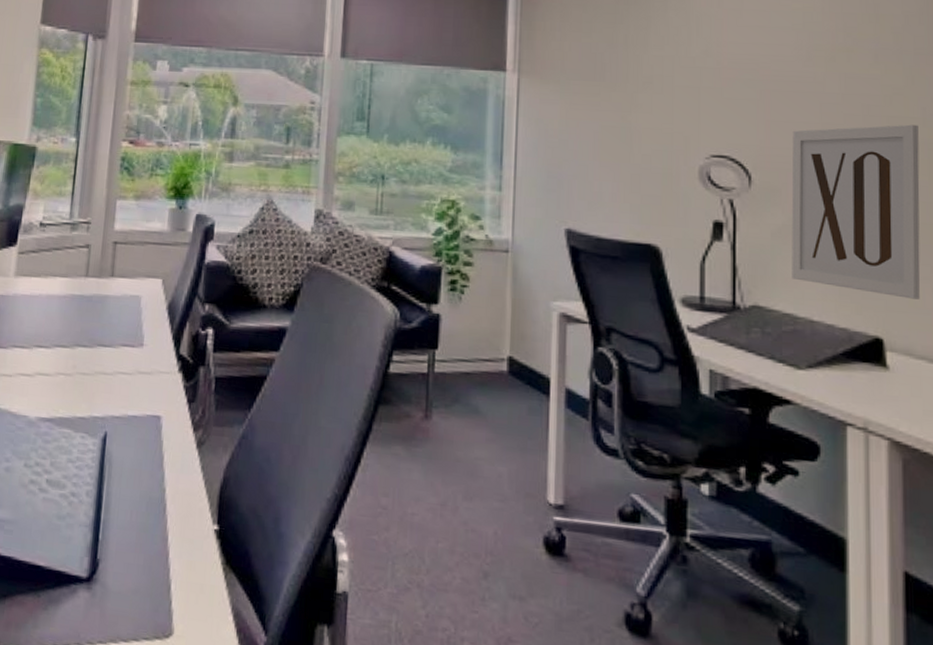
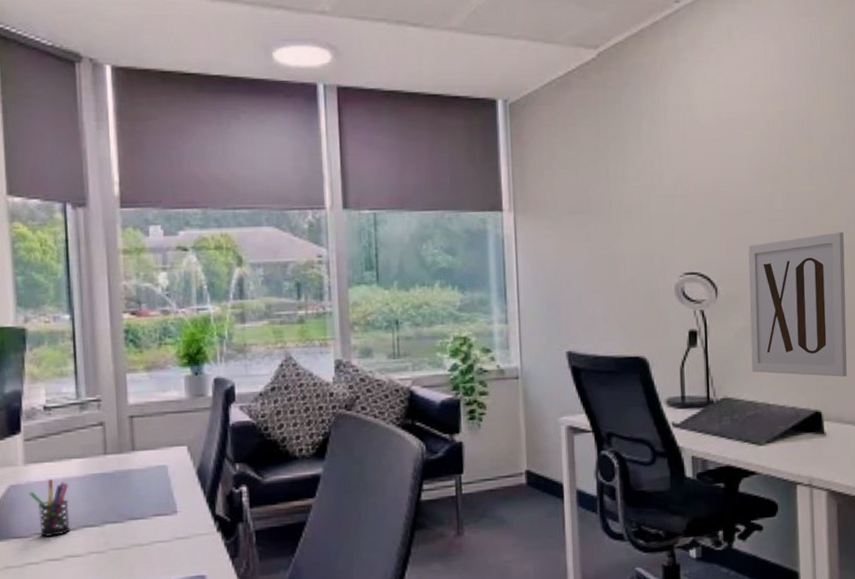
pen holder: none [14,294,49,351] -> present [29,479,70,537]

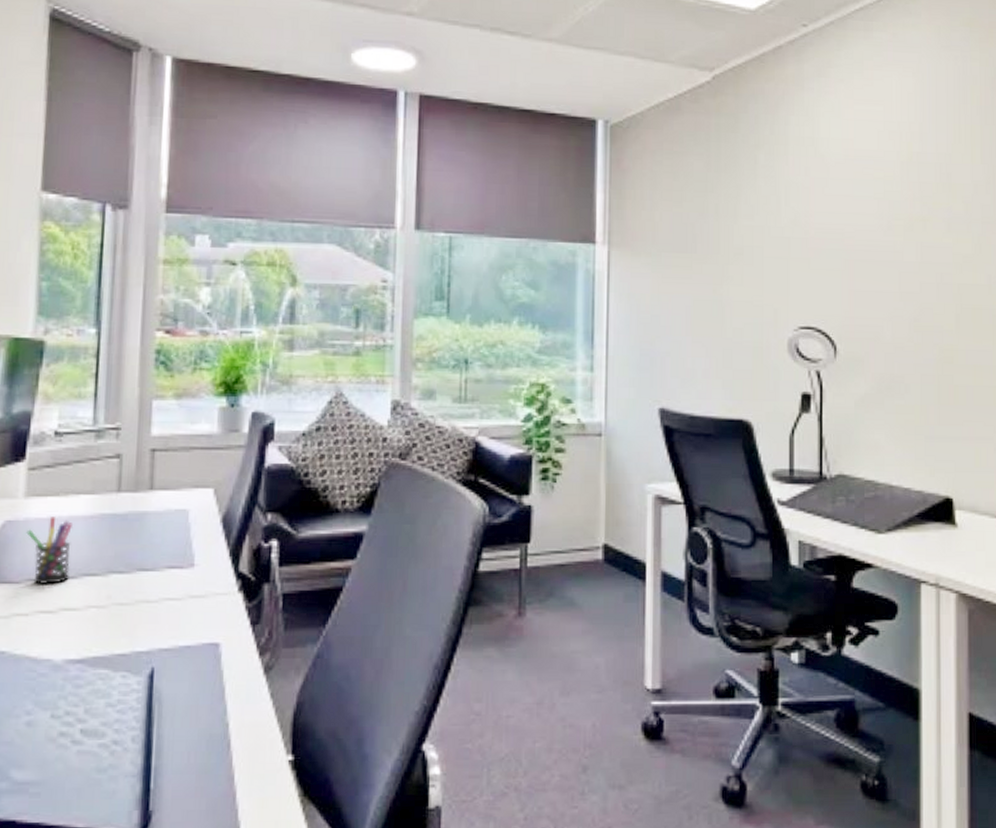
wall art: present [748,232,847,377] -> none [873,291,985,459]

